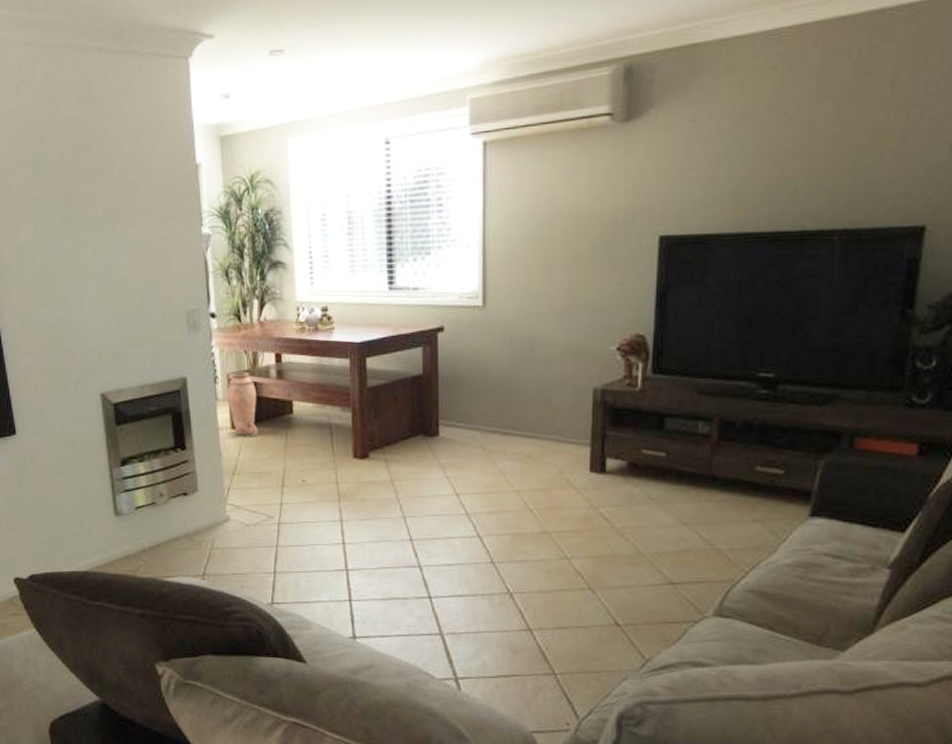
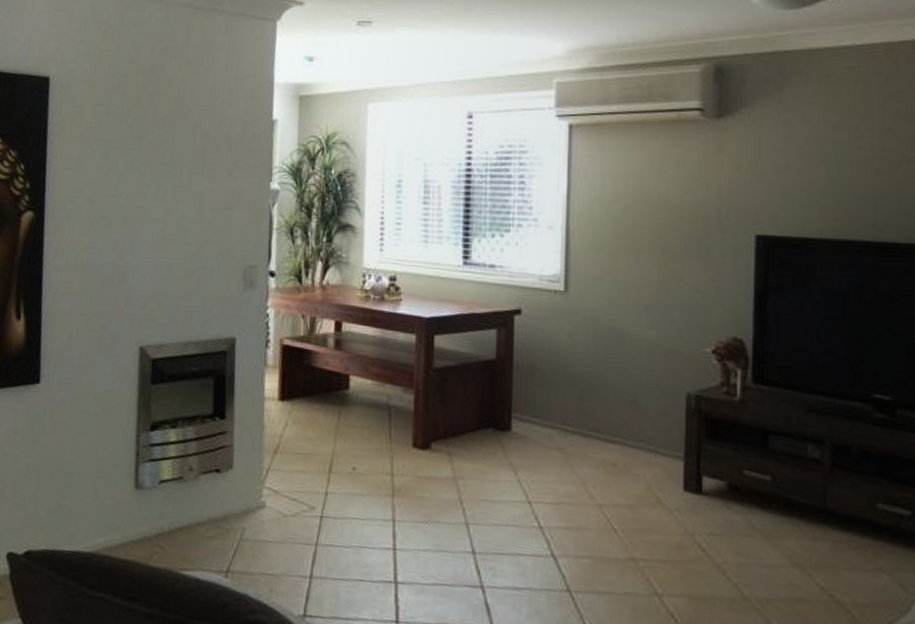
vase: present [227,372,258,436] -> none [278,337,311,411]

